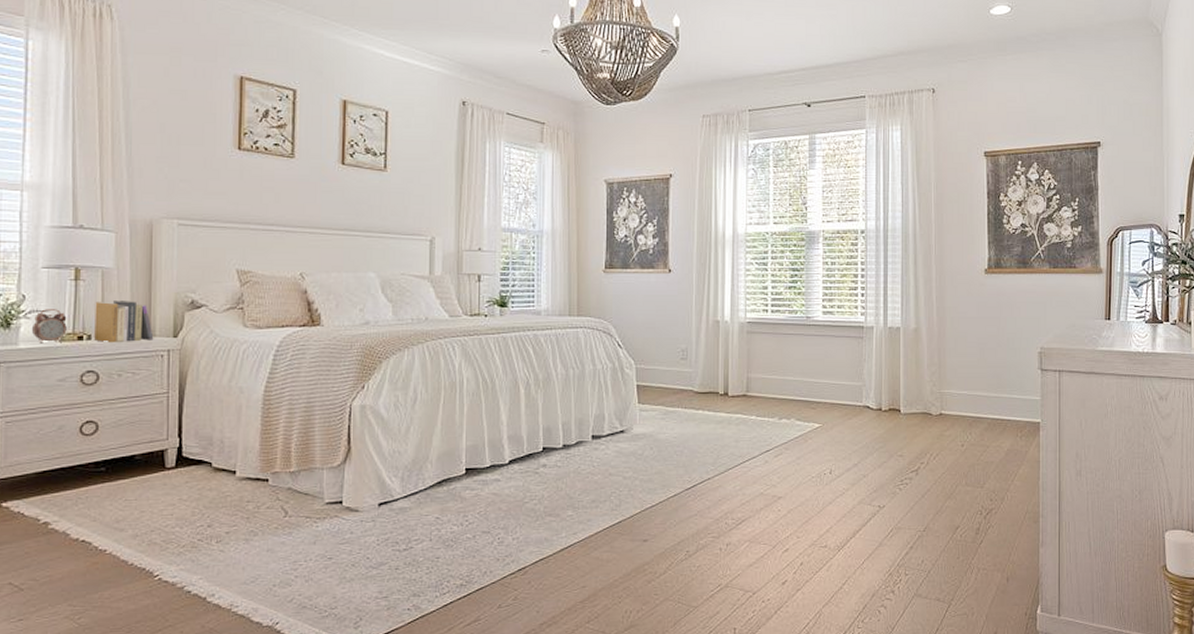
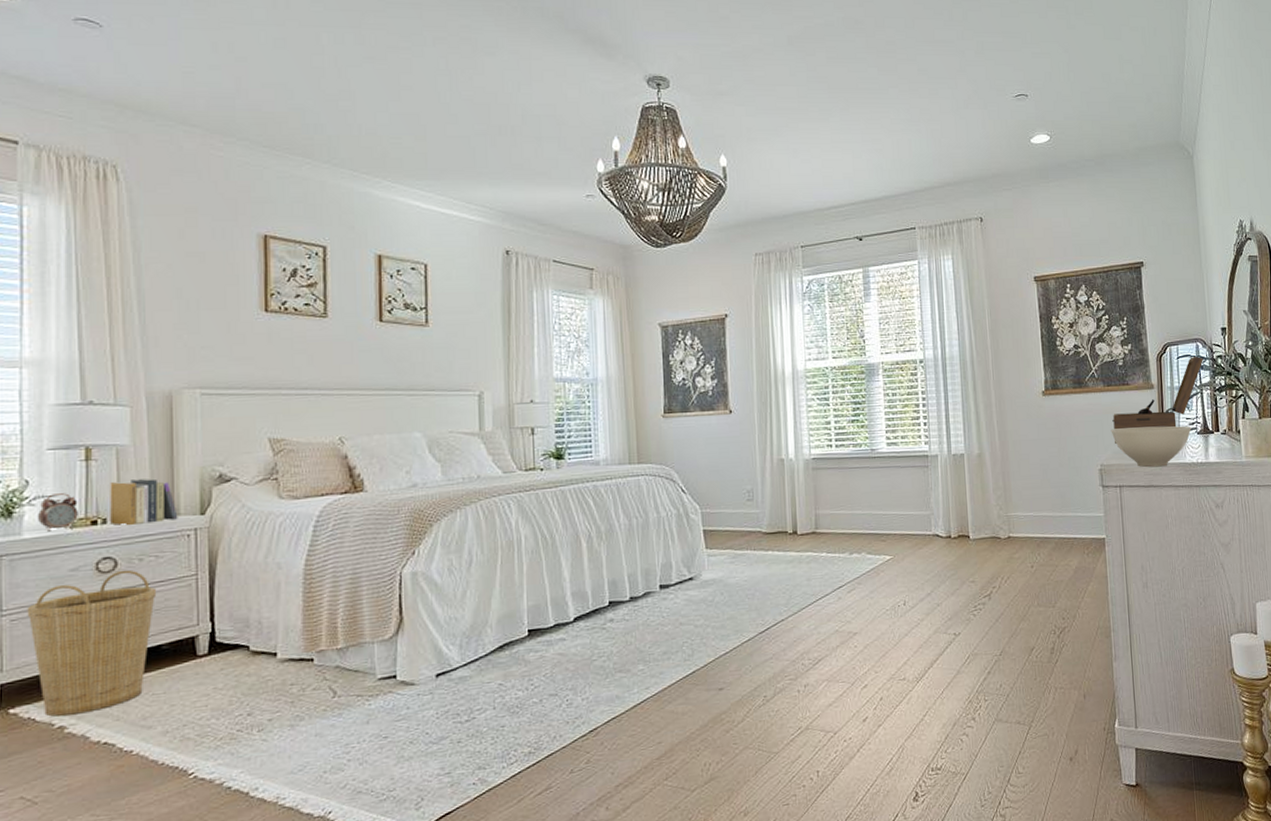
basket: none [20,384,133,513] -> present [27,569,157,717]
bowl: none [1054,312,1139,354] -> present [1110,425,1191,468]
wooden box: none [1056,240,1158,327] -> present [1112,355,1204,444]

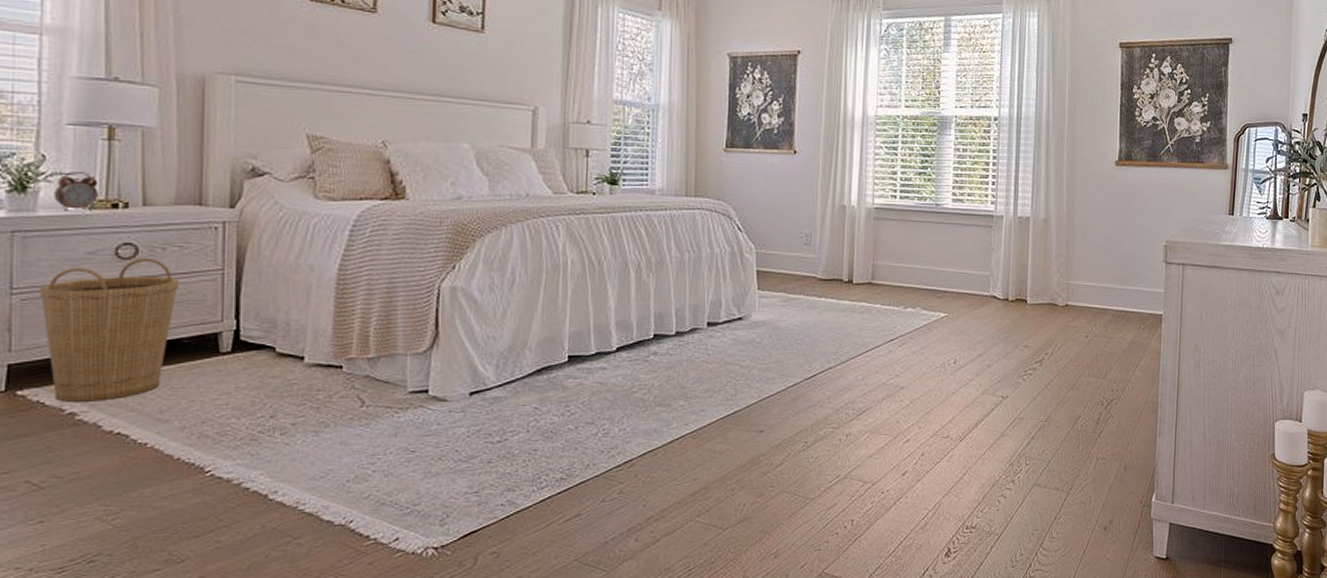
books: present [110,479,178,526] -> none [132,165,206,213]
bowl: present [1110,425,1191,468] -> none [1180,206,1261,249]
wooden box: present [1112,355,1204,444] -> none [1183,138,1282,221]

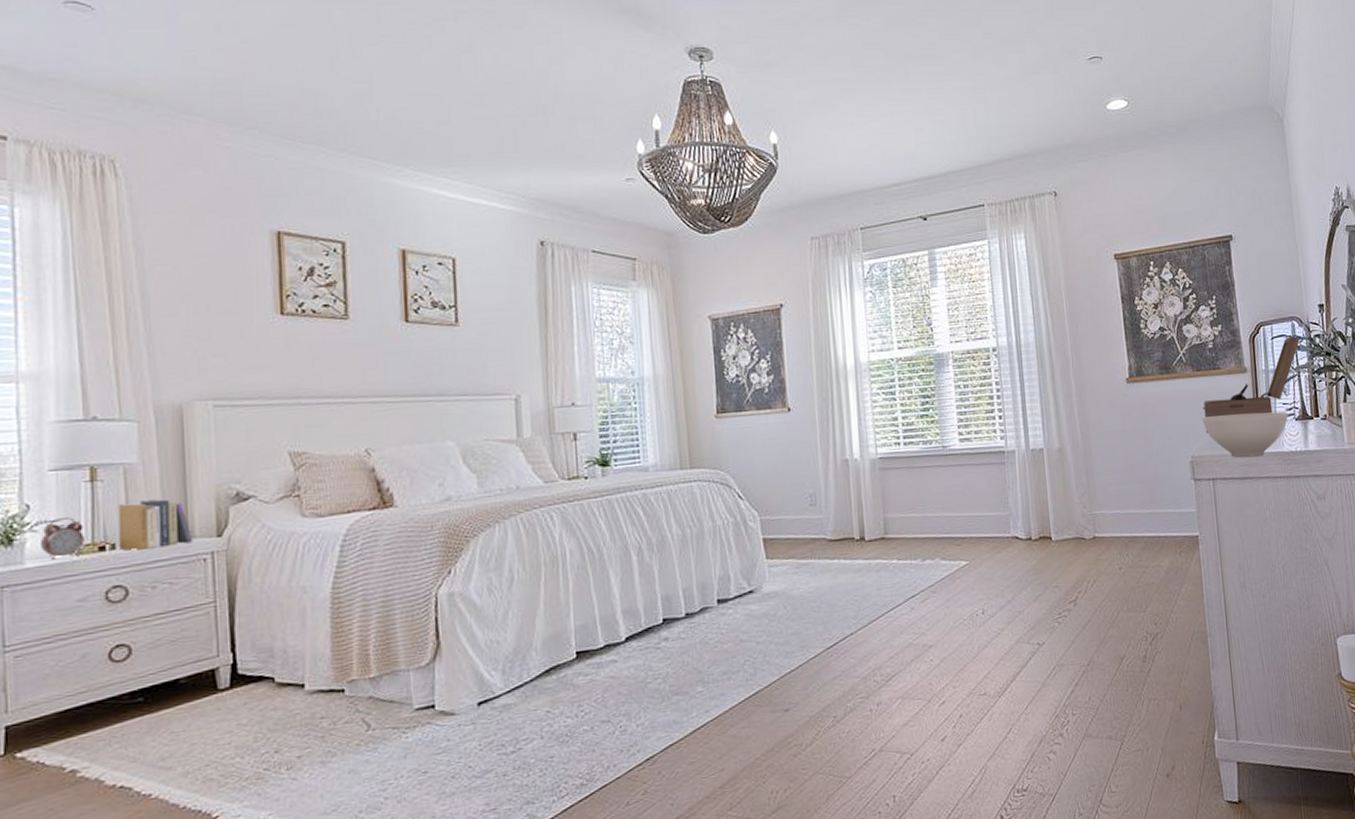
basket: present [39,258,180,402] -> none [32,598,173,760]
books: none [132,165,206,213] -> present [118,499,193,551]
bowl: none [1180,206,1261,249] -> present [1201,411,1289,459]
wooden box: none [1183,138,1282,221] -> present [1203,335,1301,433]

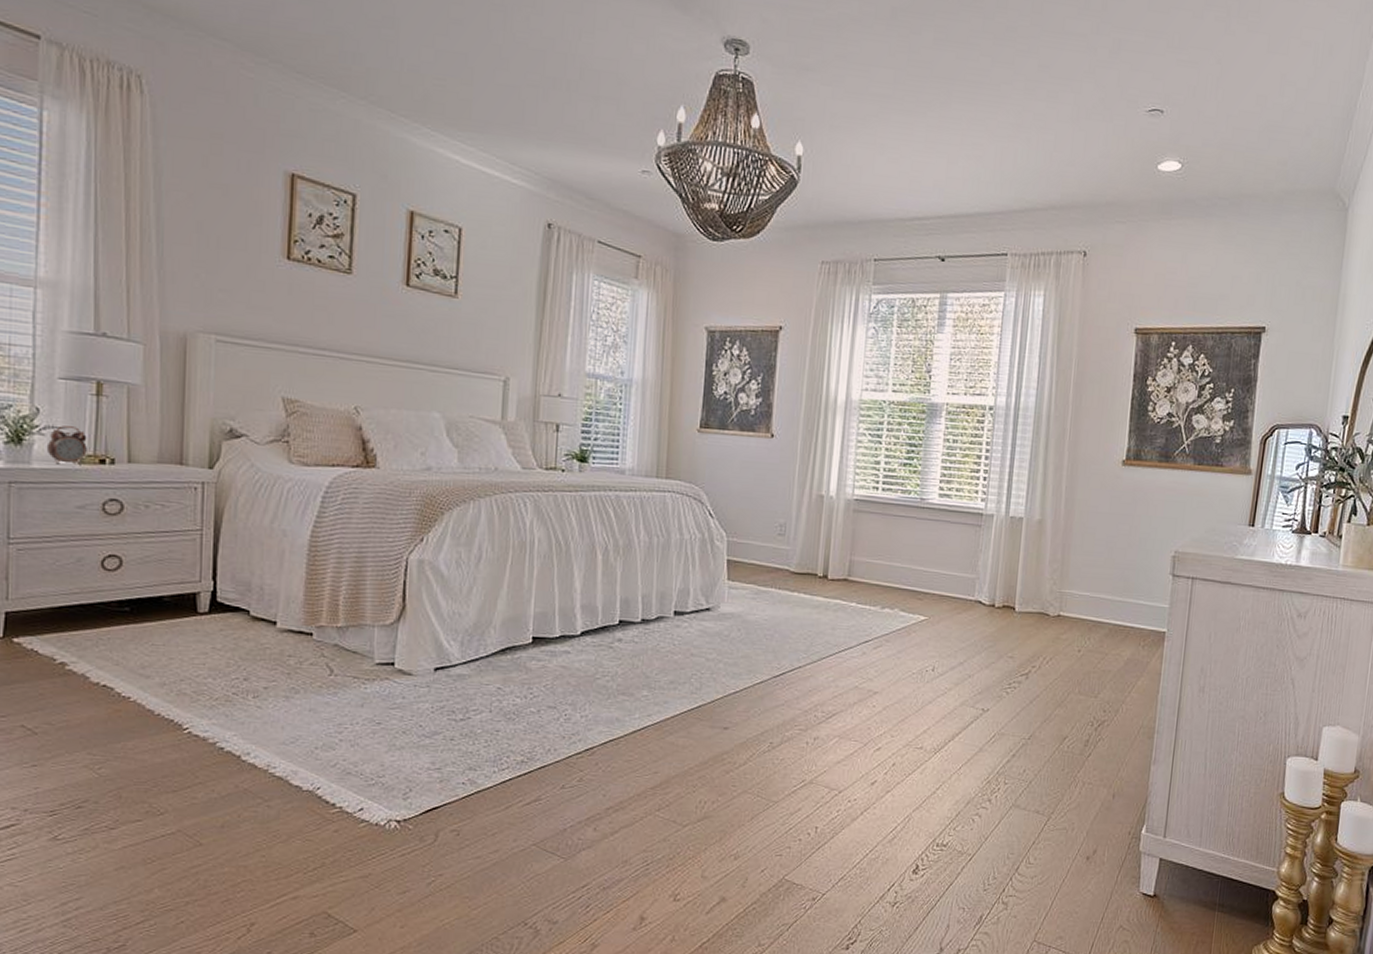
books: present [118,499,193,551] -> none [118,422,186,471]
bowl: present [1201,411,1289,459] -> none [1193,513,1287,564]
wooden box: present [1203,335,1301,433] -> none [1195,441,1316,530]

